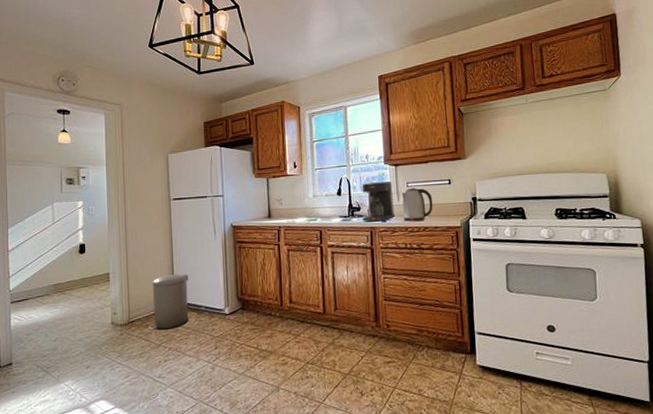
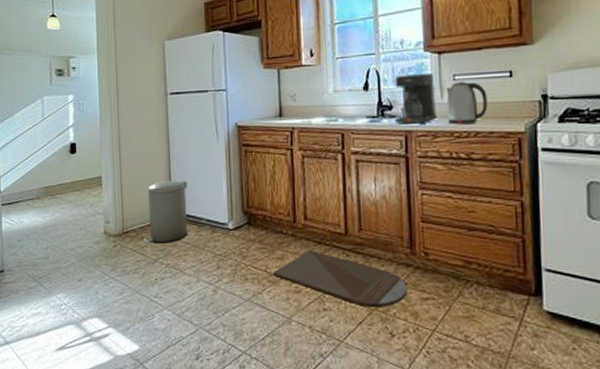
door mat: none [264,327,374,373] -> present [273,249,407,307]

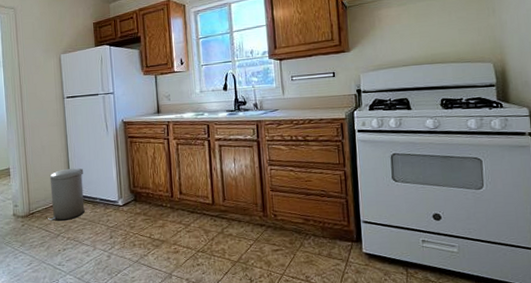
door mat: present [273,249,407,307] -> none [156,217,262,260]
coffee maker: present [394,74,438,124] -> none [247,76,281,116]
kettle: present [446,81,488,125] -> none [286,81,318,115]

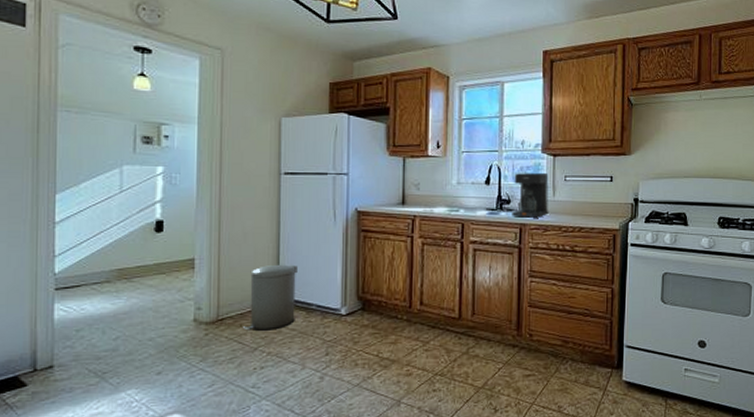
coffee maker: none [247,76,281,116] -> present [512,173,549,218]

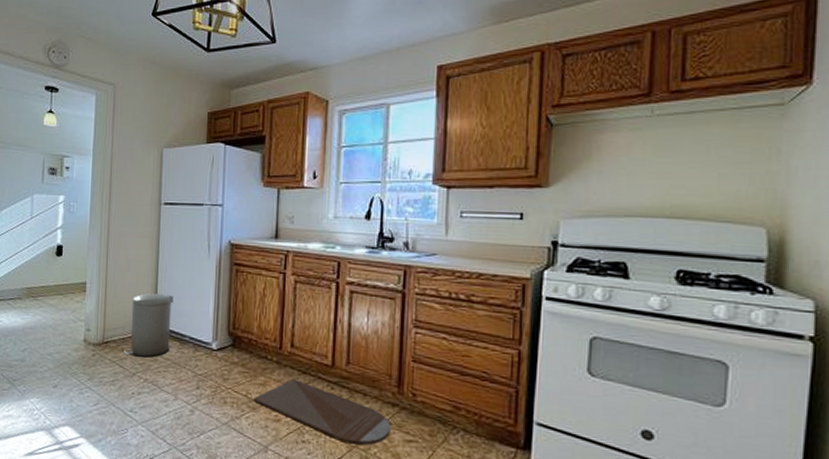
door mat: none [385,333,512,386] -> present [254,378,391,446]
coffee maker: present [512,173,549,218] -> none [395,207,441,260]

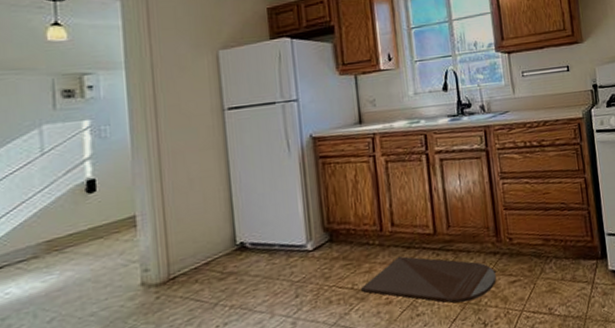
pedal bin: present [124,292,173,358] -> none [199,204,257,286]

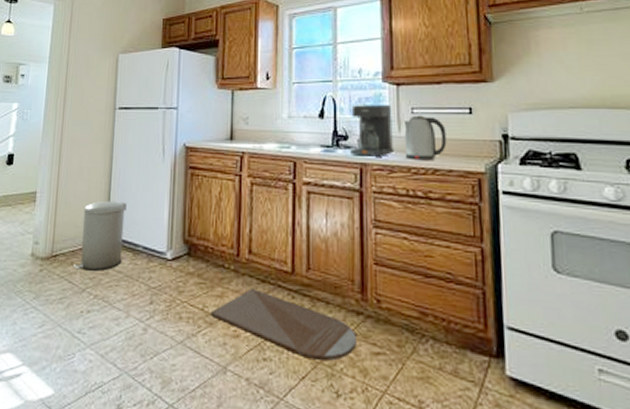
pedal bin: none [199,204,257,286] -> present [74,200,127,272]
coffee maker: none [471,72,512,120] -> present [350,105,395,157]
kettle: none [516,77,552,116] -> present [403,115,447,161]

